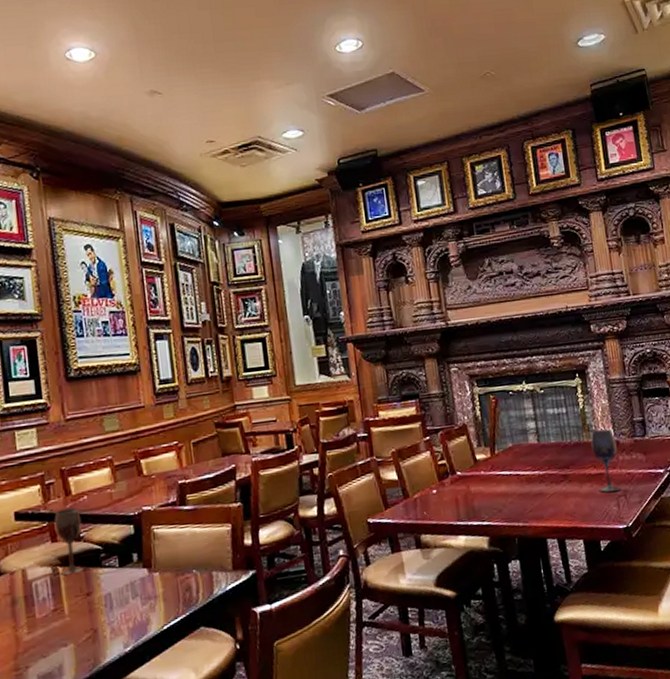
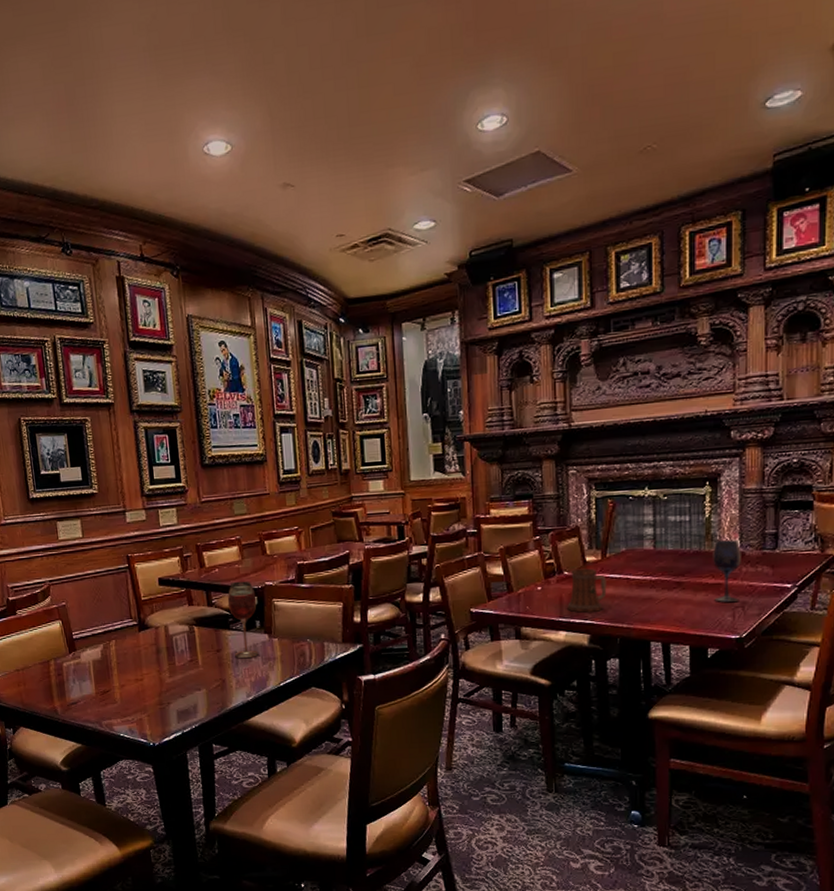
wine glass: present [54,507,85,576] -> none [190,578,216,634]
wineglass: none [98,507,137,602] -> present [227,581,259,659]
beer mug: none [463,466,500,515] -> present [567,568,607,614]

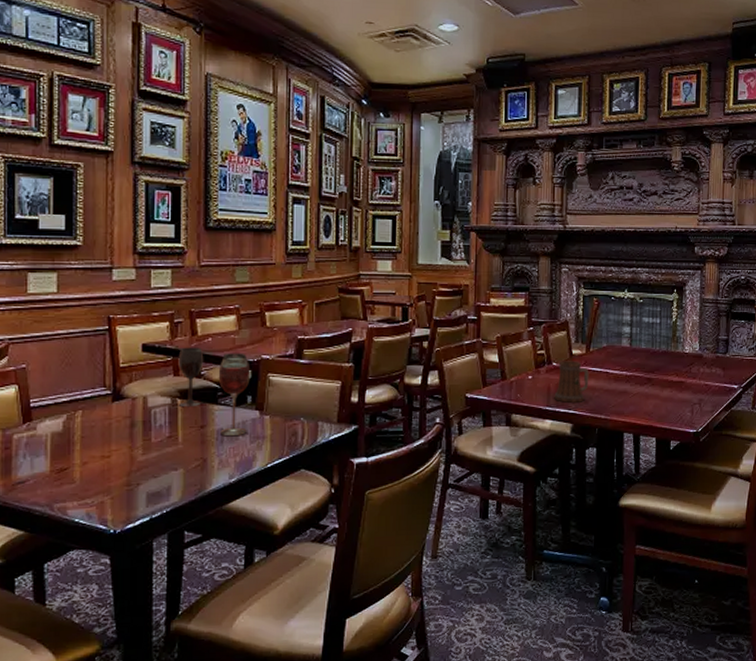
wine glass: none [190,578,216,634] -> present [178,347,204,408]
wineglass: present [713,540,741,603] -> none [677,343,700,400]

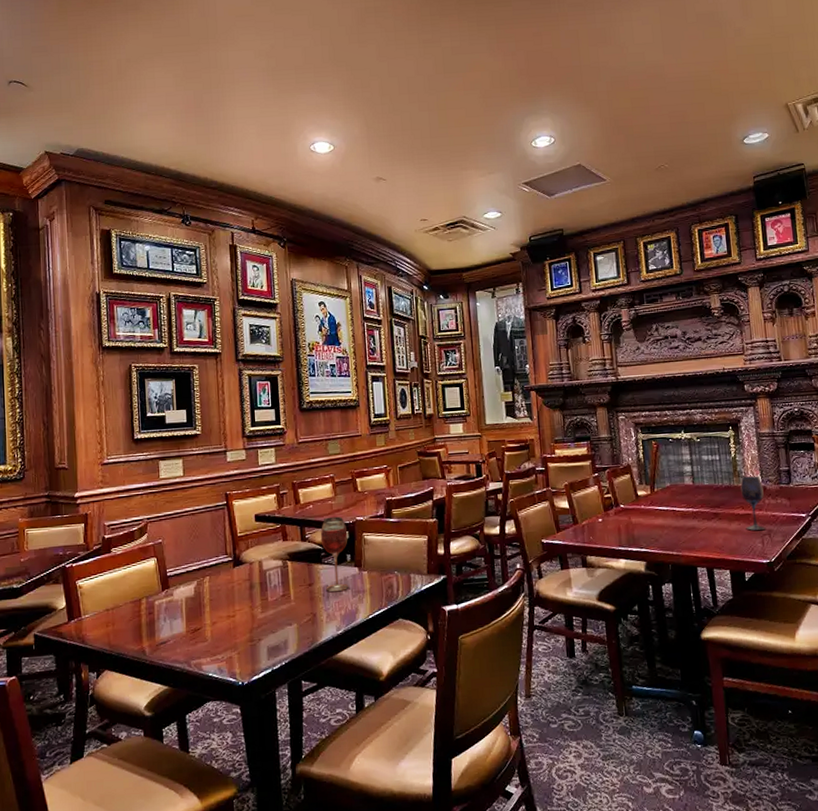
wine glass: present [178,347,204,408] -> none [285,514,309,569]
beer mug: present [554,361,589,404] -> none [625,501,658,543]
wineglass: none [677,343,700,400] -> present [740,476,766,531]

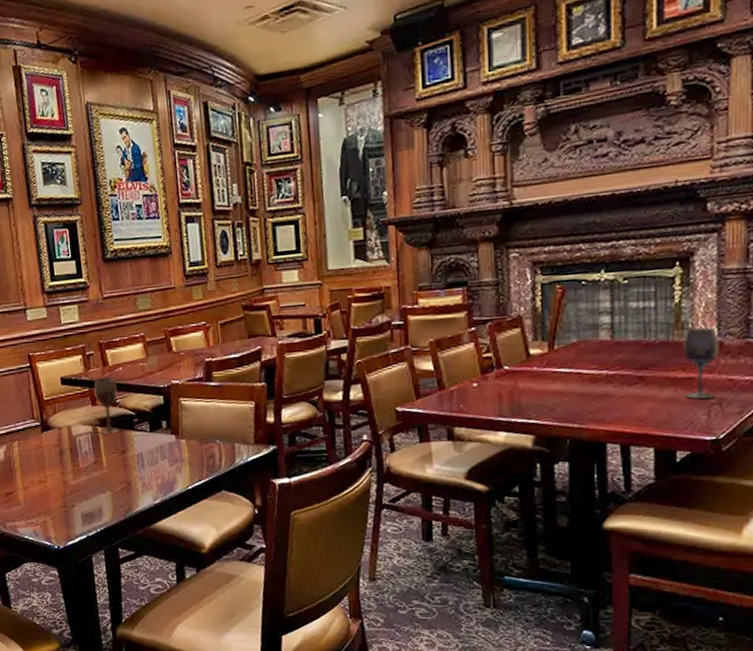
wine glass: none [285,514,309,569] -> present [94,377,121,435]
wineglass: present [320,516,349,593] -> none [131,379,165,461]

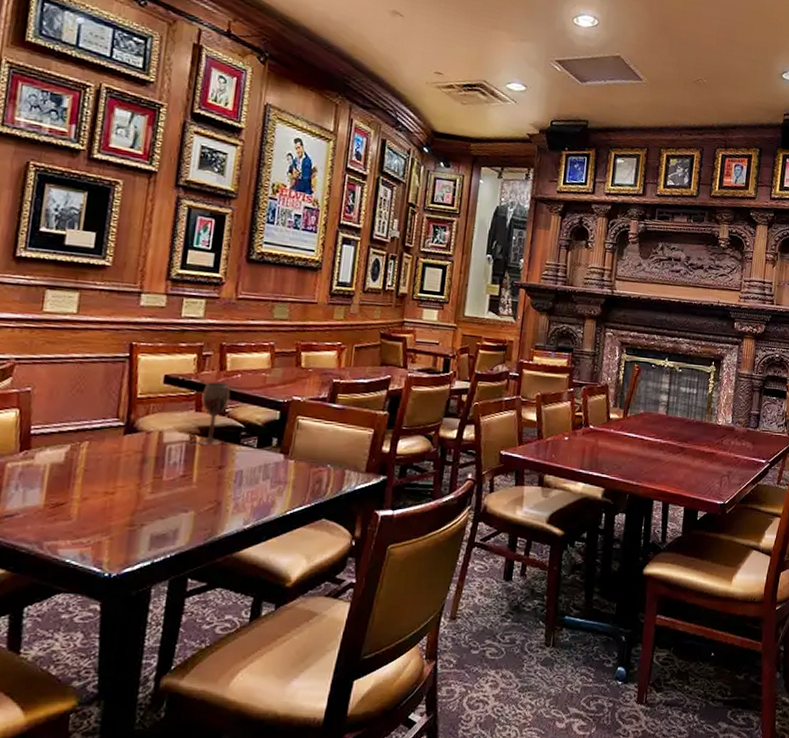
wineglass: present [683,327,719,400] -> none [707,415,732,472]

